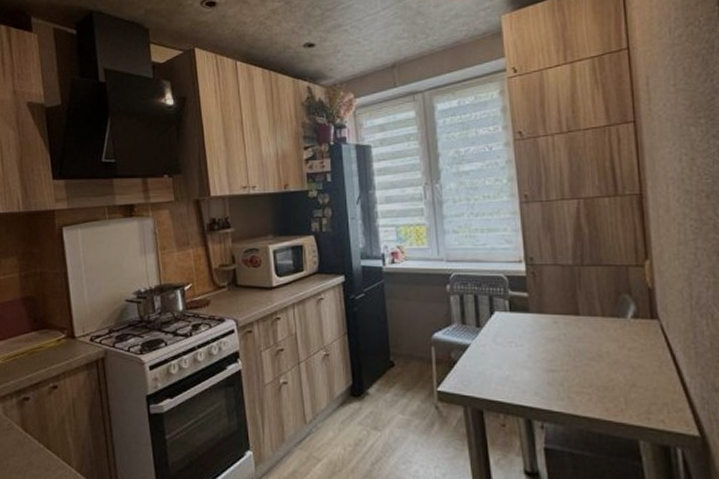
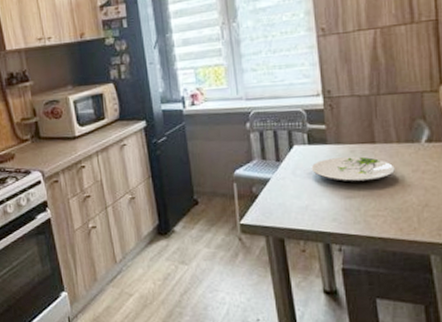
plate: none [512,328,600,355] -> present [311,156,395,182]

